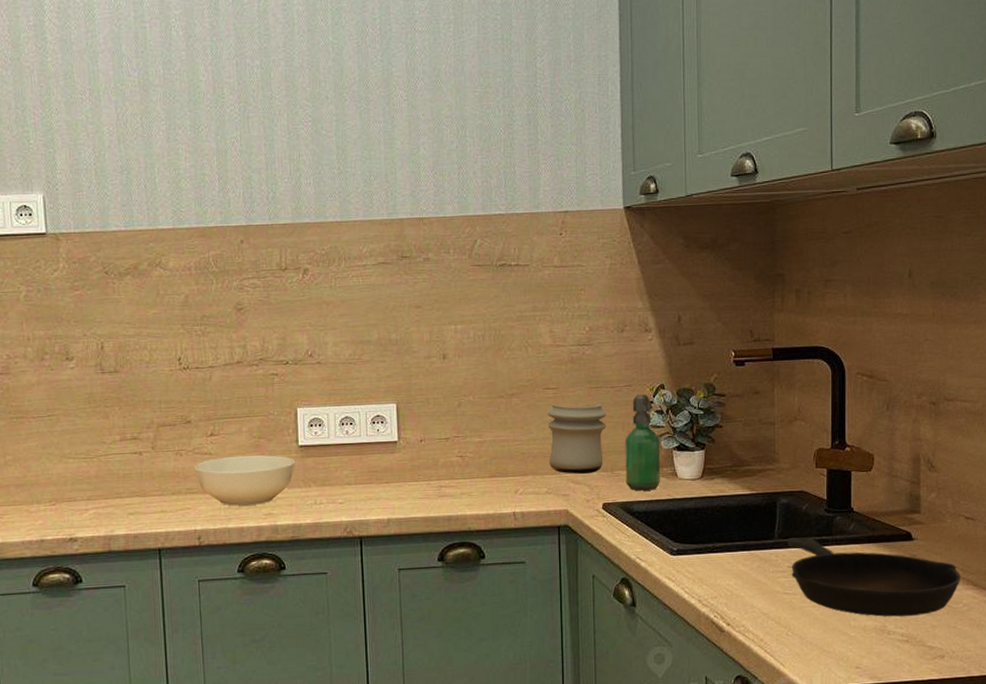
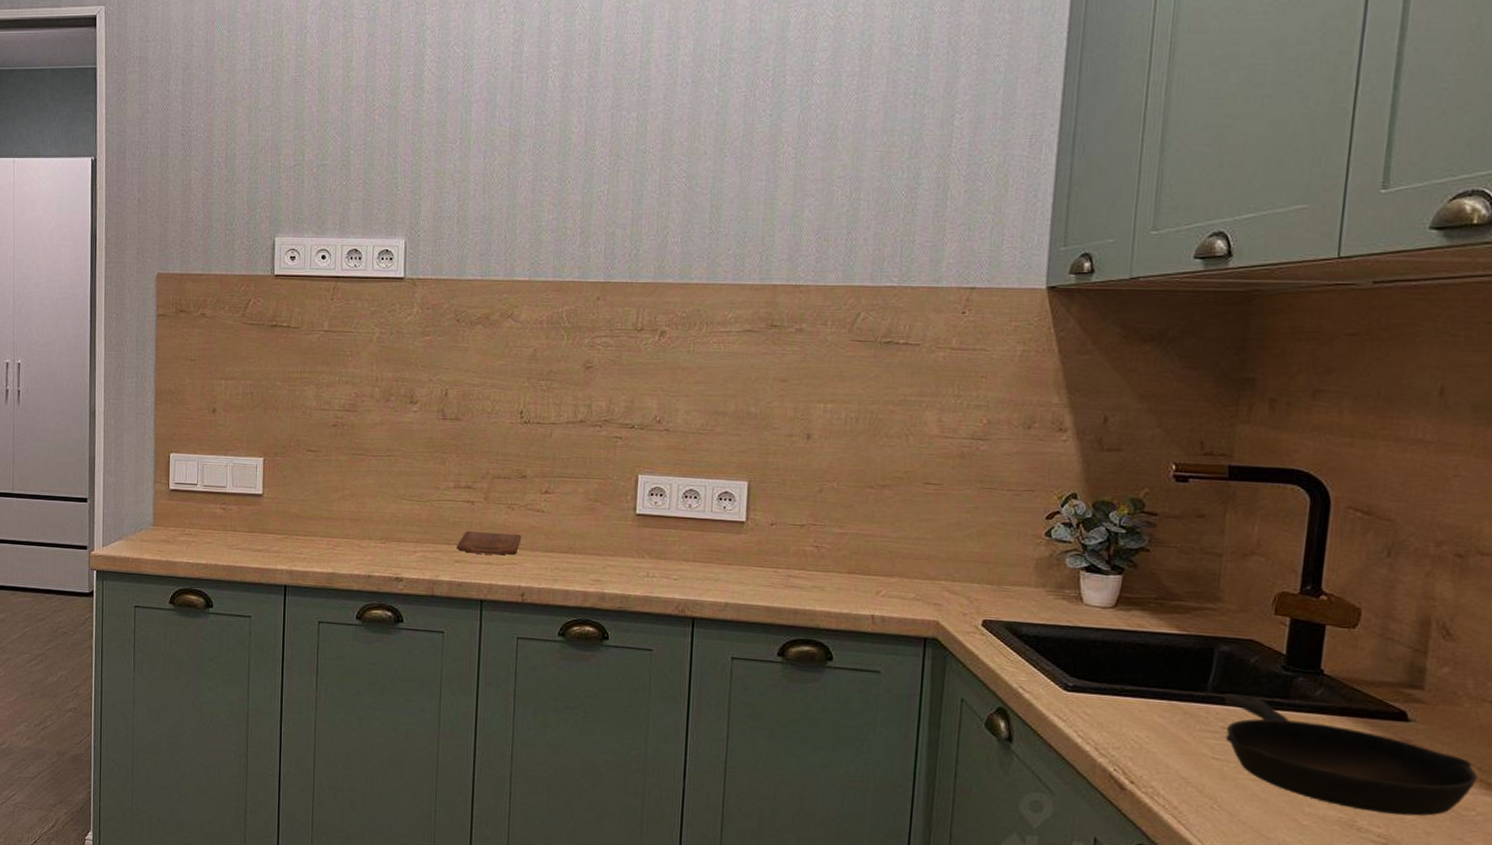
cutting board: none [129,479,193,504] -> present [457,531,522,555]
bowl: present [193,454,296,506] -> none [524,516,632,570]
jar: present [547,402,606,475] -> none [921,500,998,585]
soap dispenser: present [625,393,660,491] -> none [1014,501,1064,613]

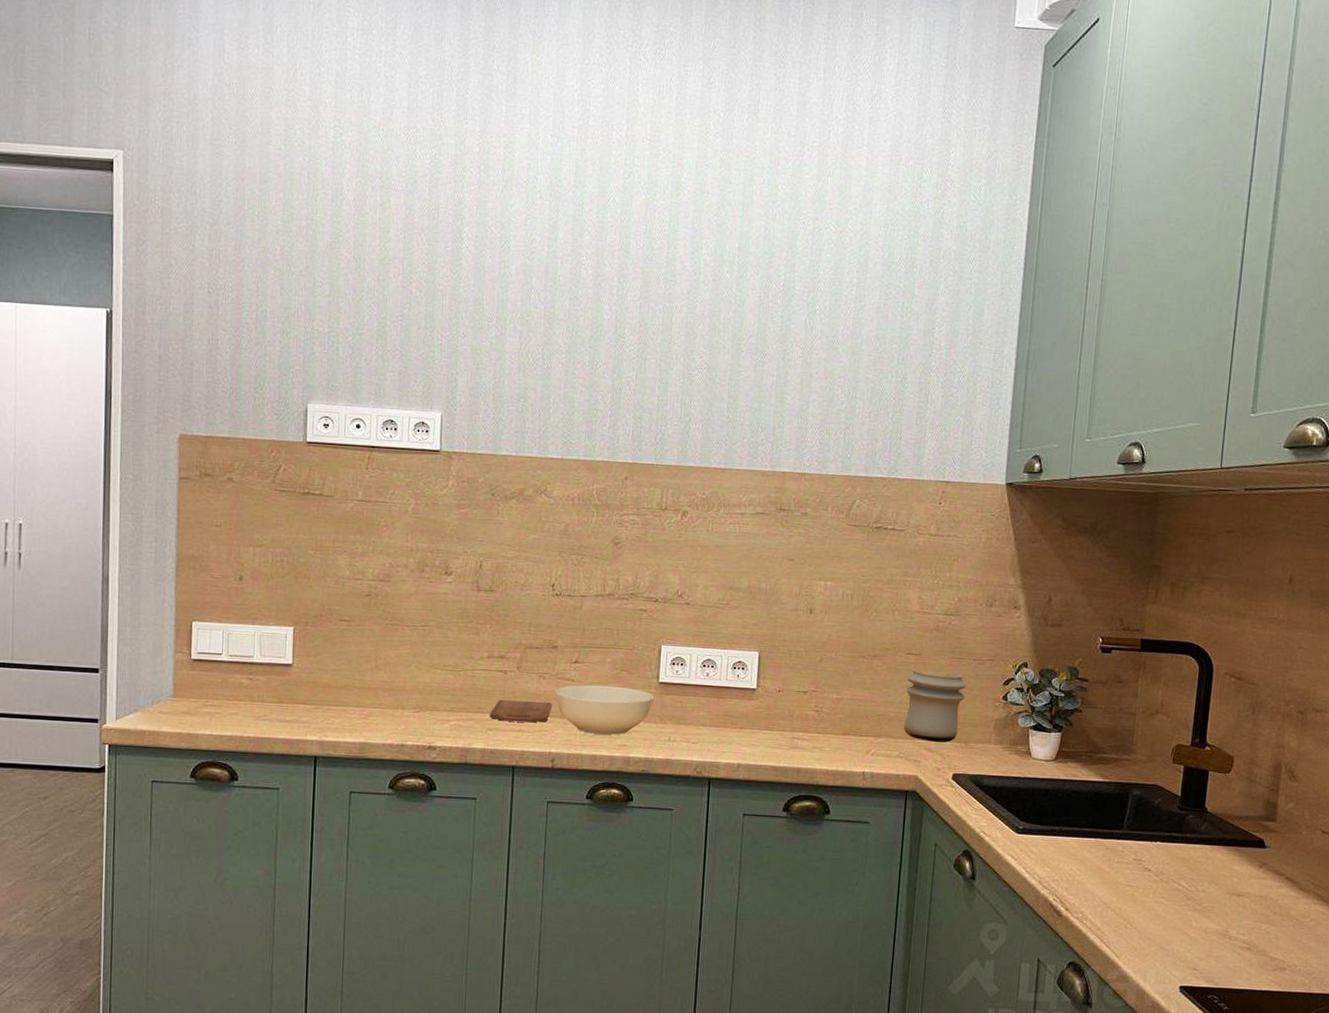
bowl: none [524,516,632,570] -> present [555,685,655,735]
jar: none [921,500,998,585] -> present [904,668,966,743]
frying pan: present [1224,693,1478,816] -> none [1136,830,1312,924]

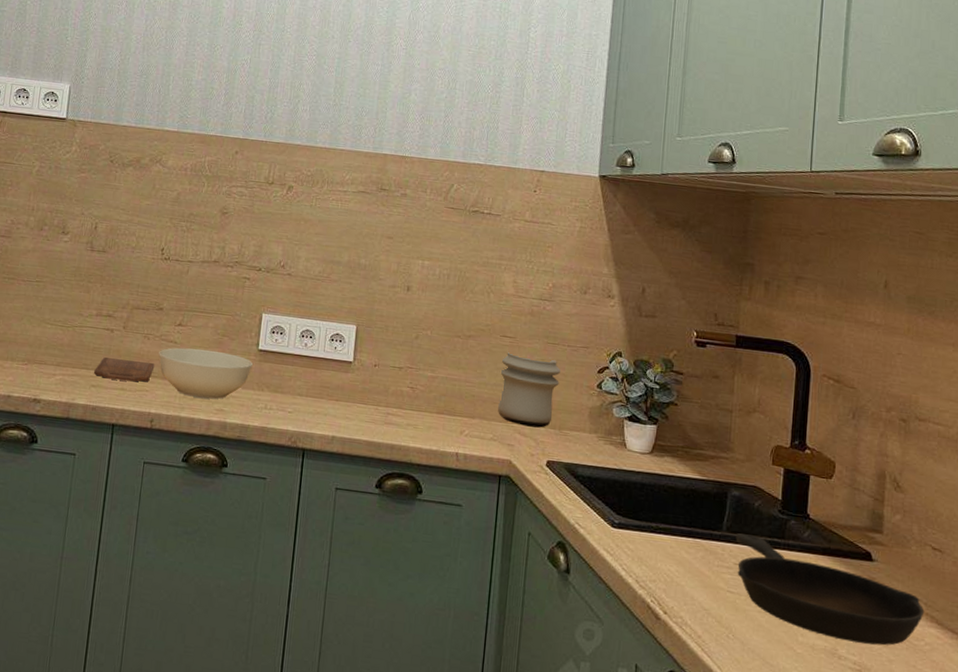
frying pan: none [1136,830,1312,924] -> present [736,533,925,645]

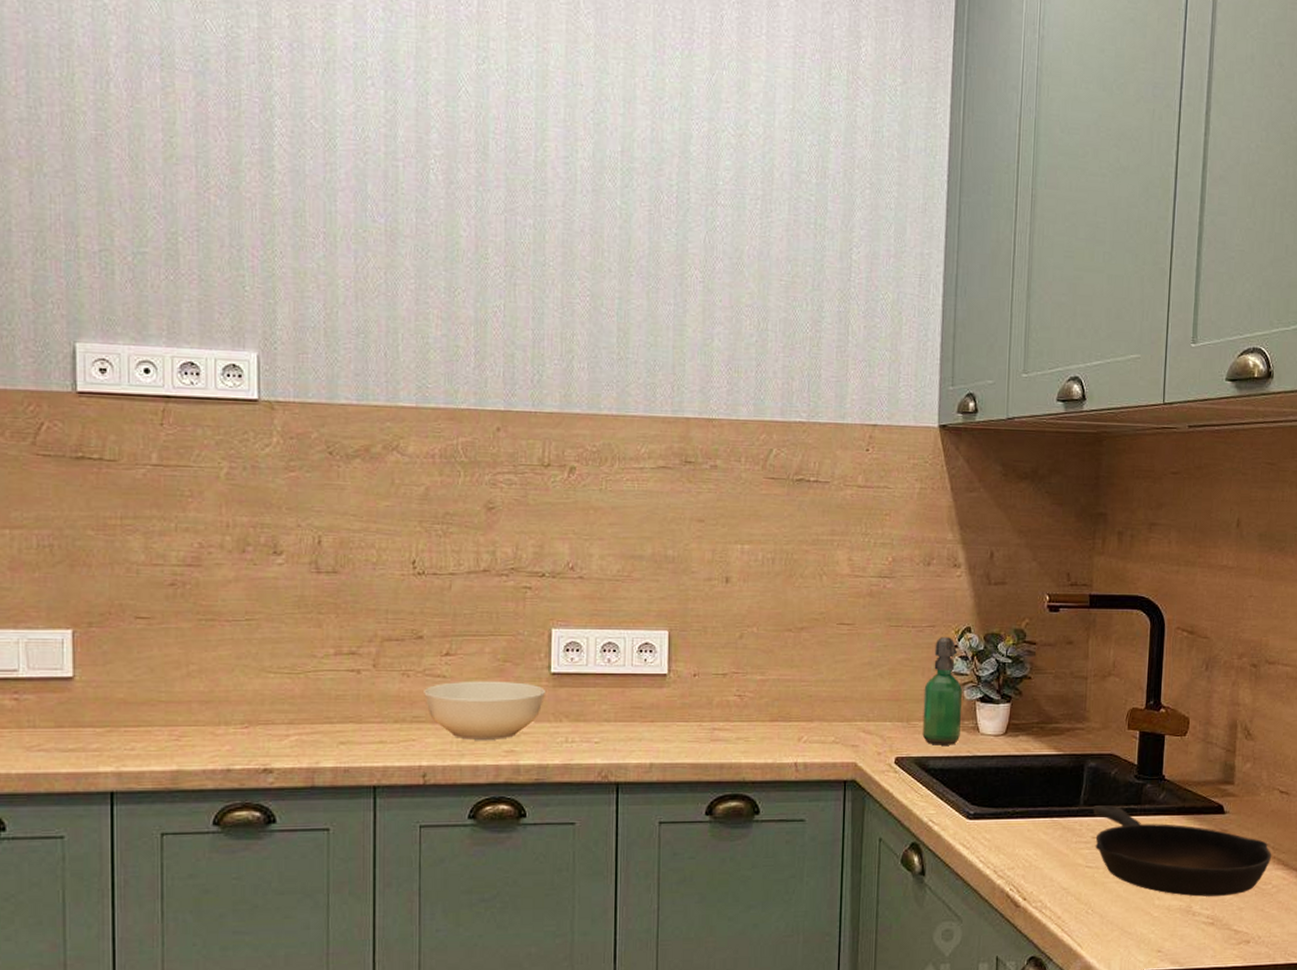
cutting board: present [94,357,155,382] -> none [341,706,421,732]
jar: present [498,351,560,429] -> none [839,640,905,724]
soap dispenser: none [572,357,611,457] -> present [922,636,962,745]

